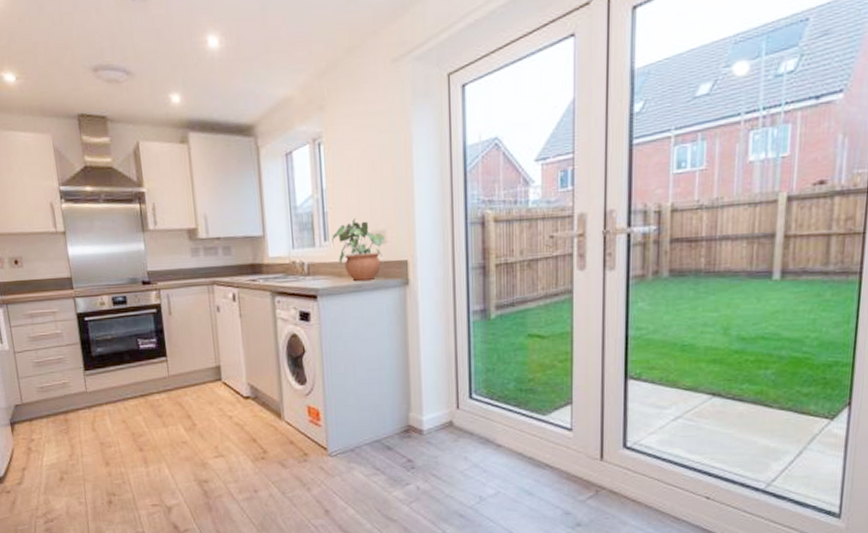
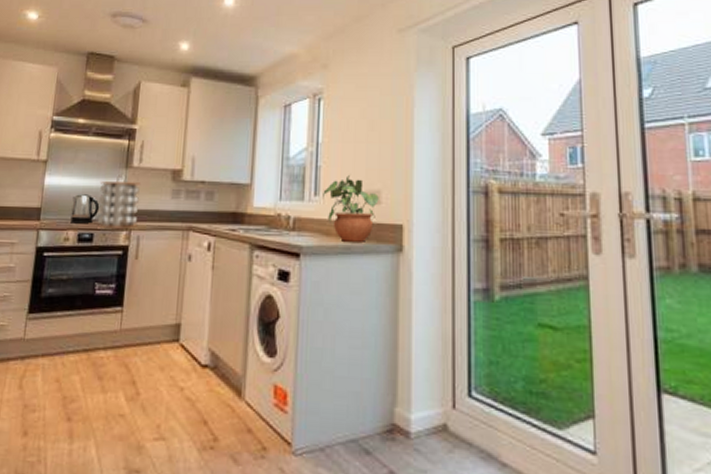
kettle: none [99,260,127,289] -> present [70,194,100,224]
spice rack: none [122,237,165,291] -> present [96,173,140,230]

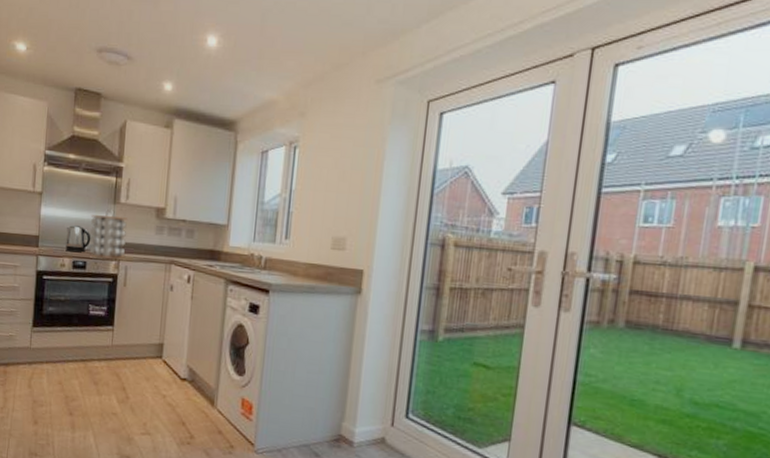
potted plant: present [323,175,379,242] -> none [293,222,344,283]

